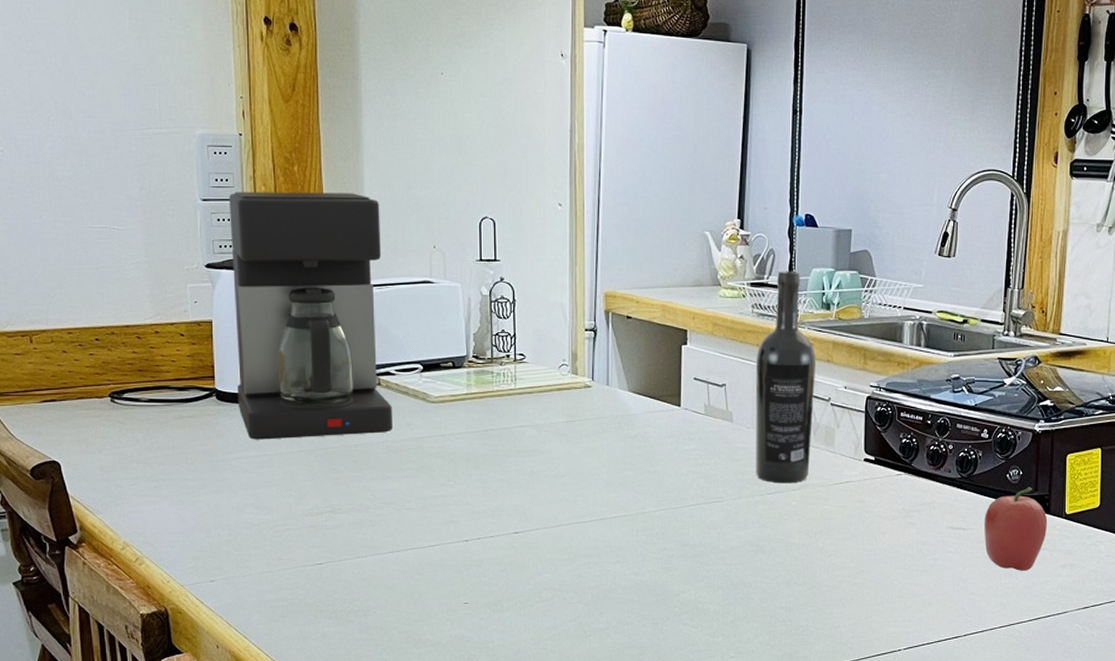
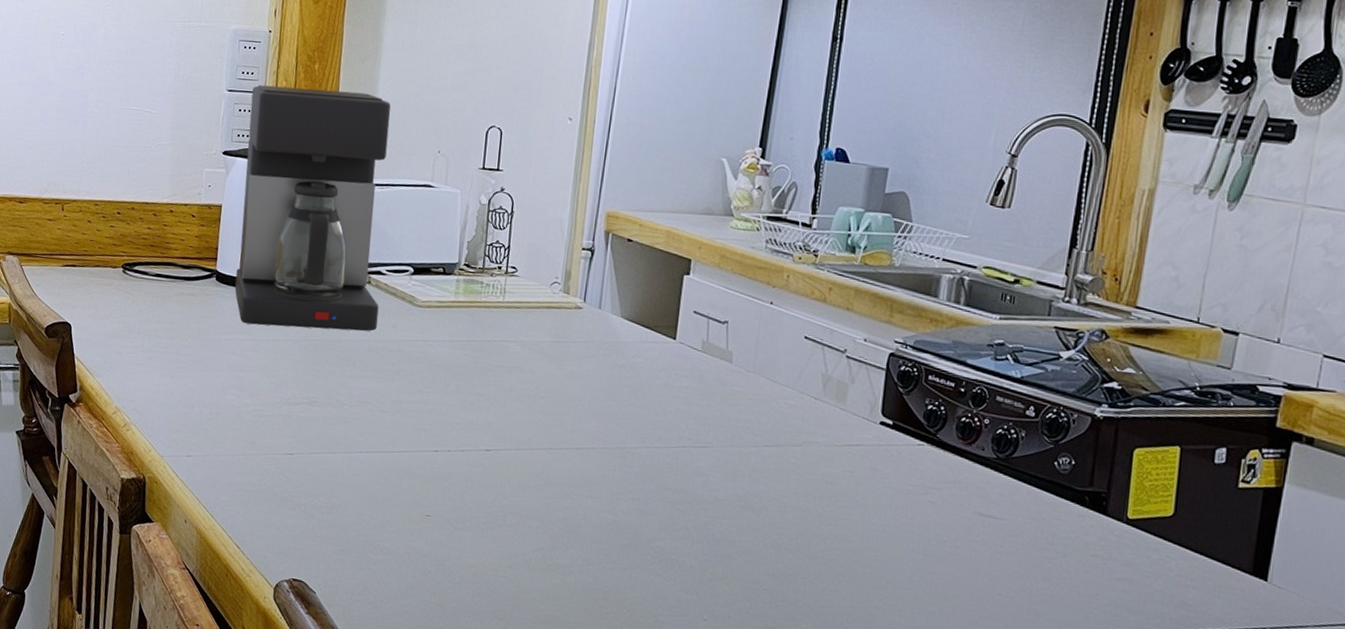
wine bottle: present [755,270,817,484] -> none [752,206,834,438]
fruit: present [983,487,1048,571] -> none [1020,480,1103,578]

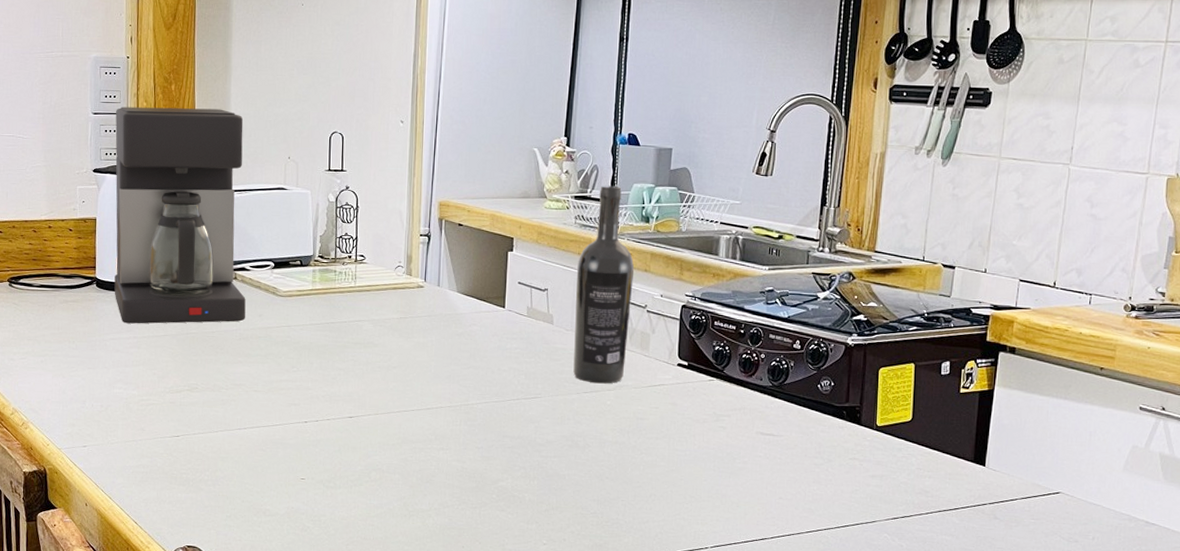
wine bottle: none [752,206,834,438] -> present [573,185,635,384]

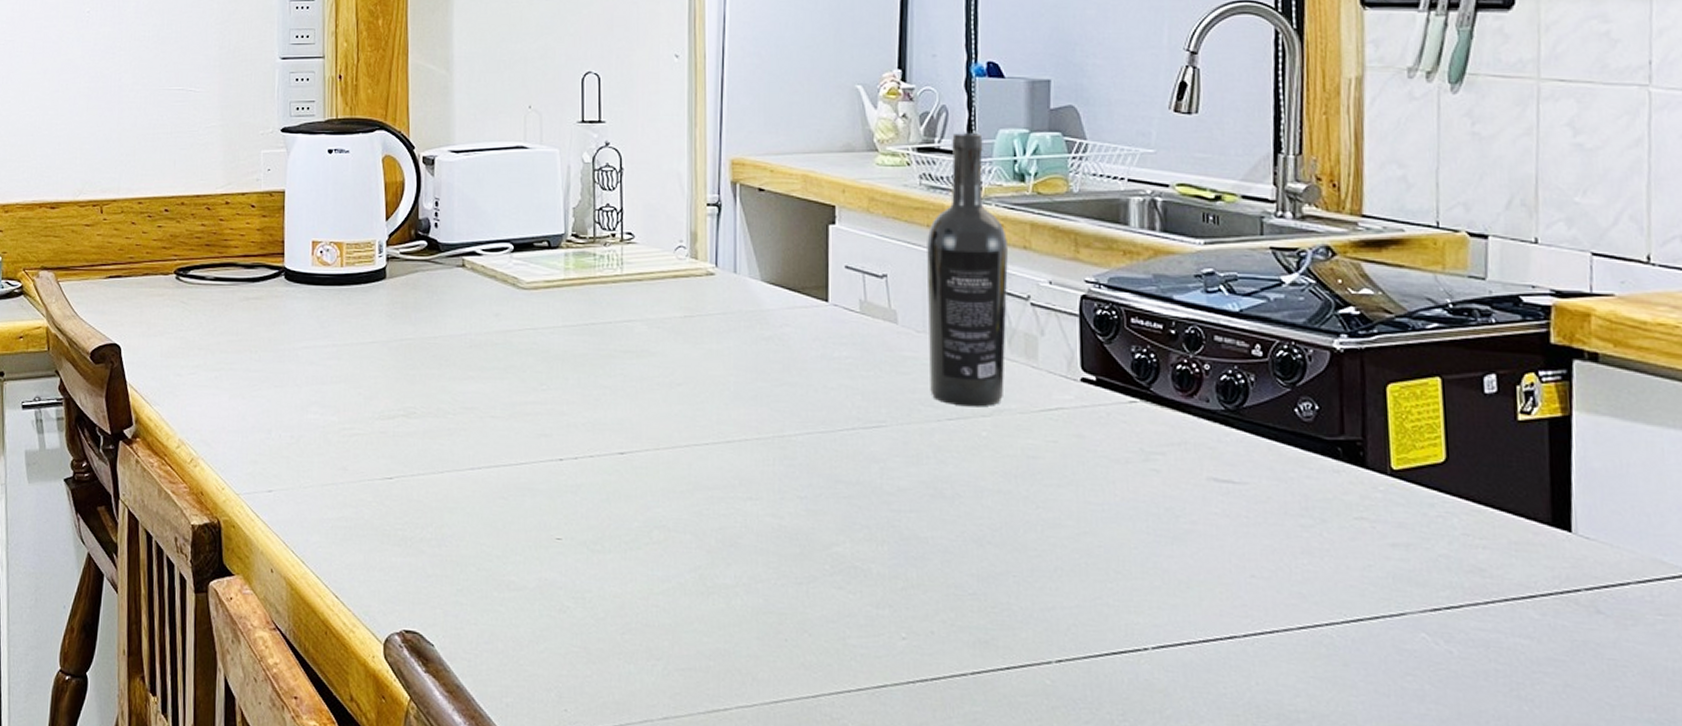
coffee maker: present [114,107,246,324] -> none [307,47,477,328]

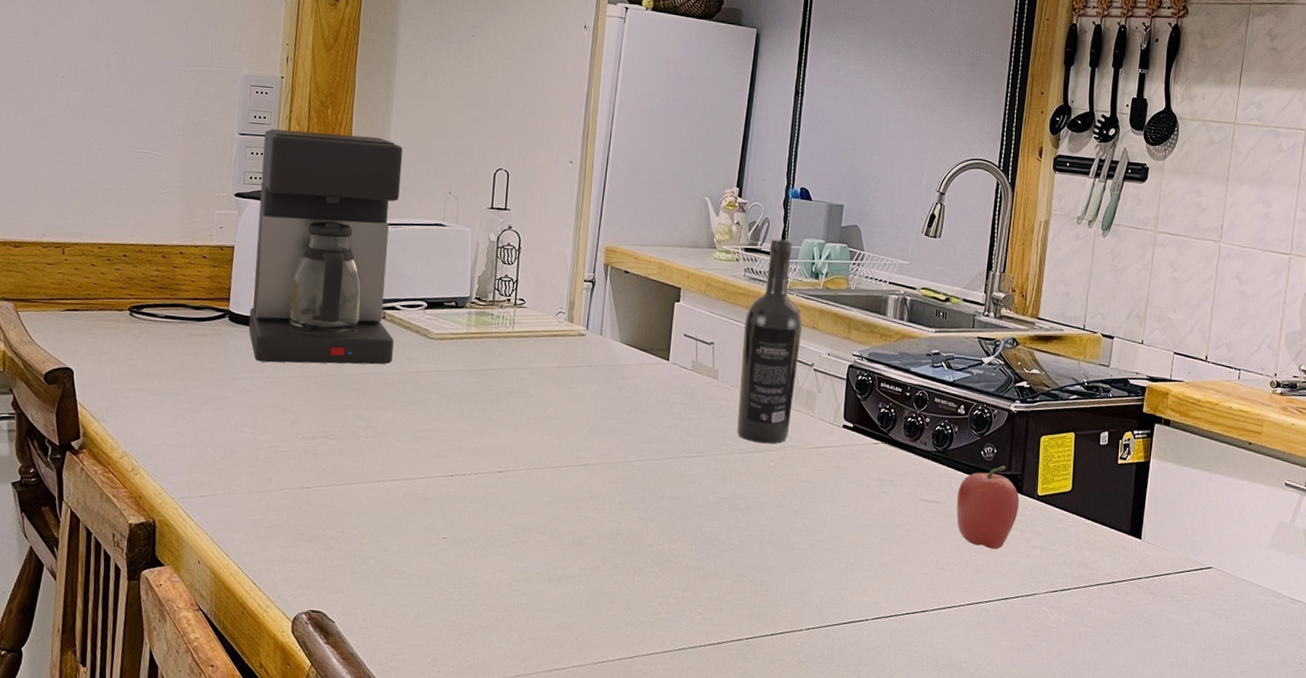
coffee maker: none [307,47,477,328] -> present [248,129,403,365]
fruit: none [1263,427,1364,549] -> present [956,465,1020,549]

